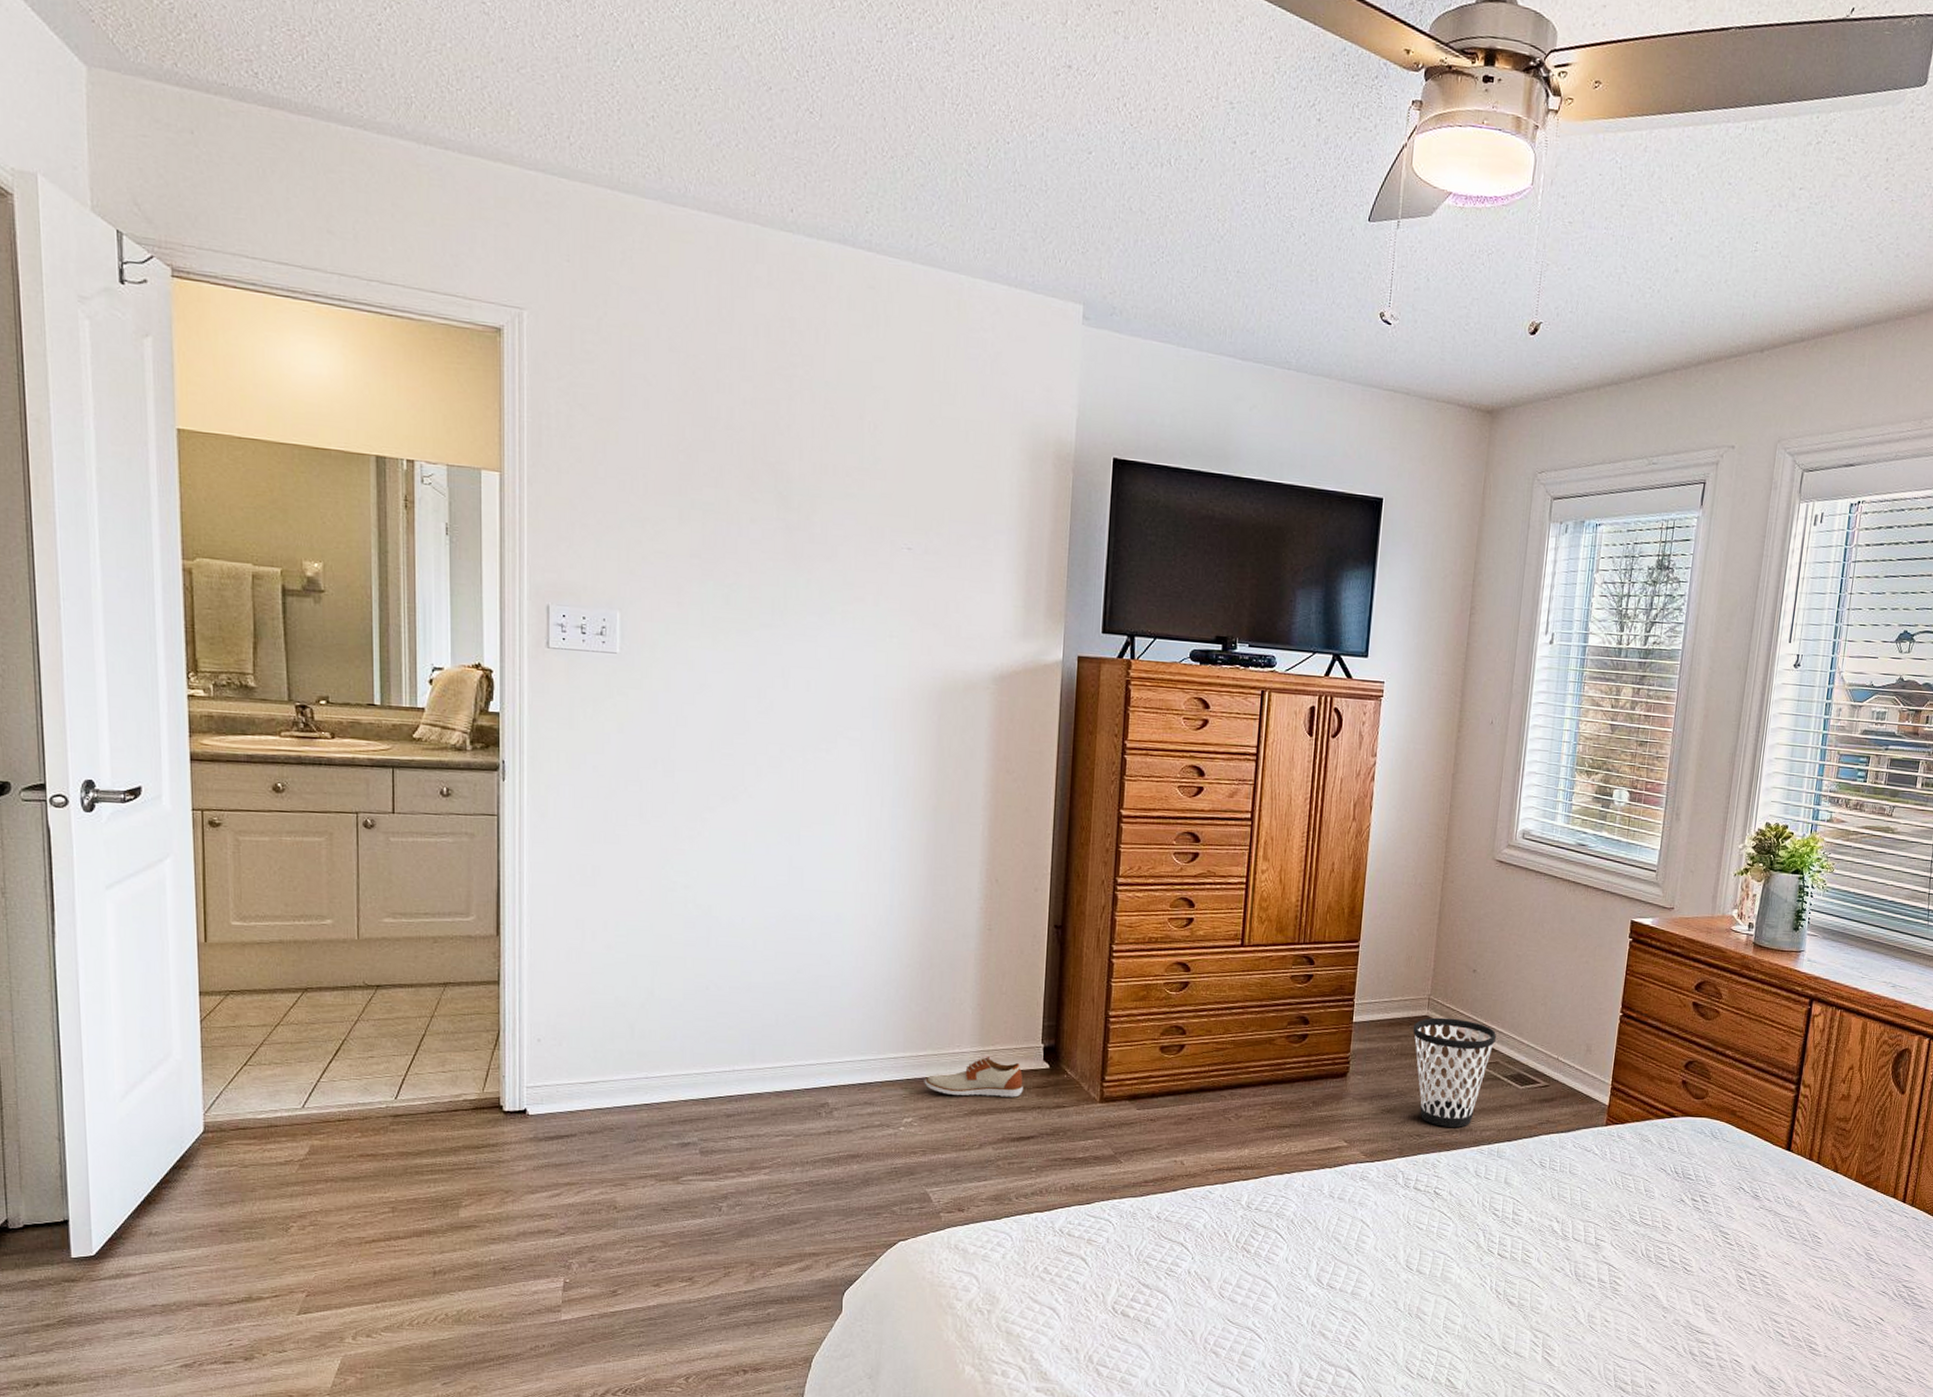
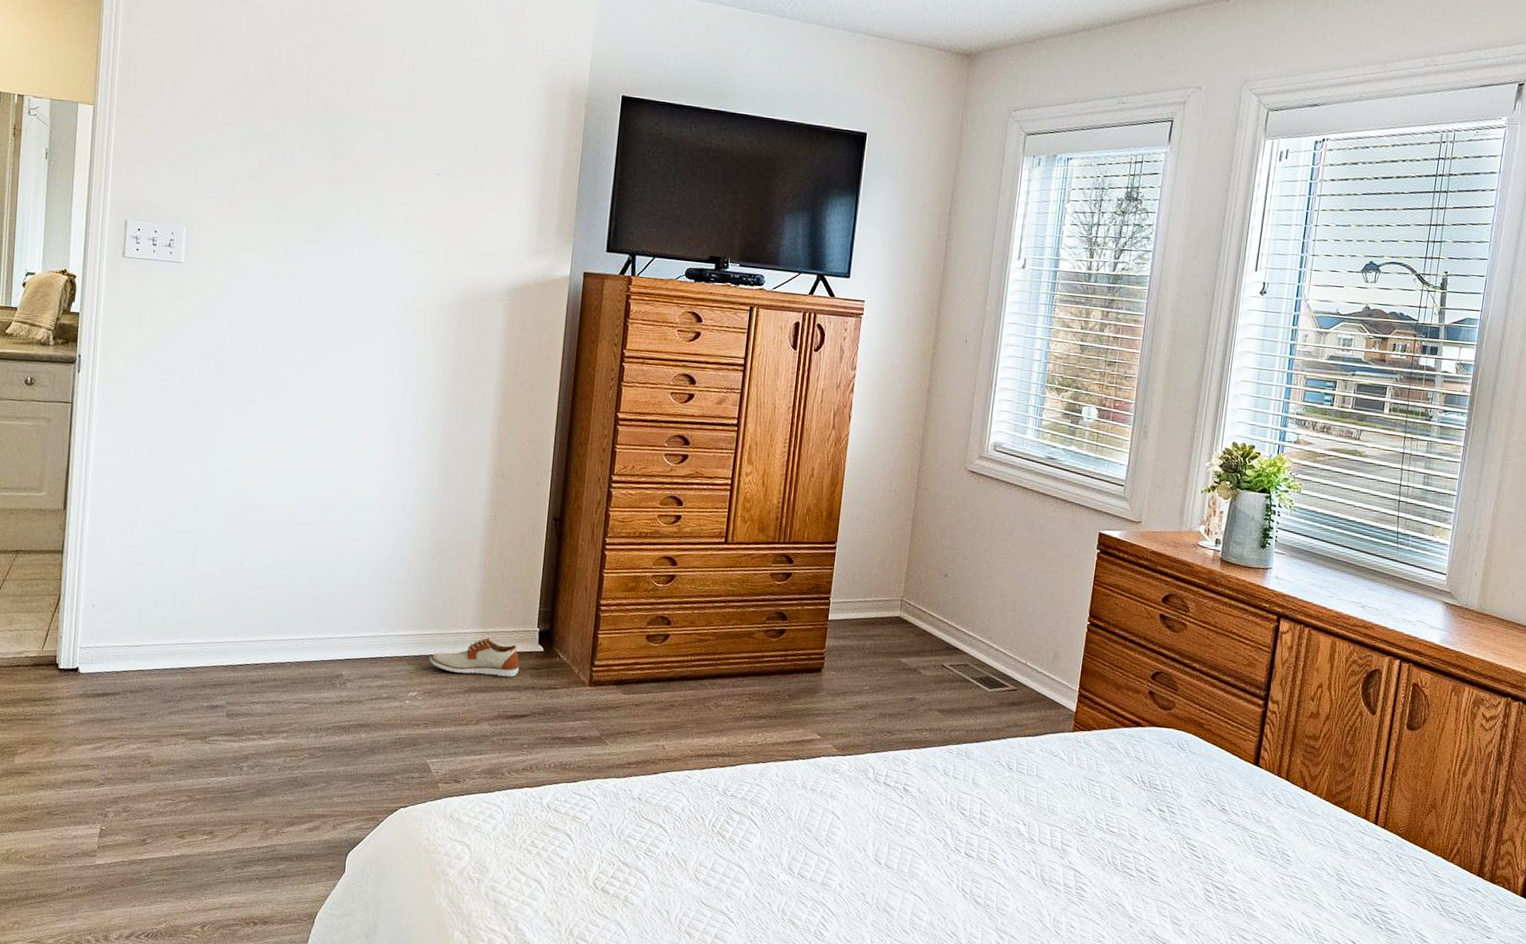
wastebasket: present [1413,1017,1497,1127] -> none [885,618,967,726]

